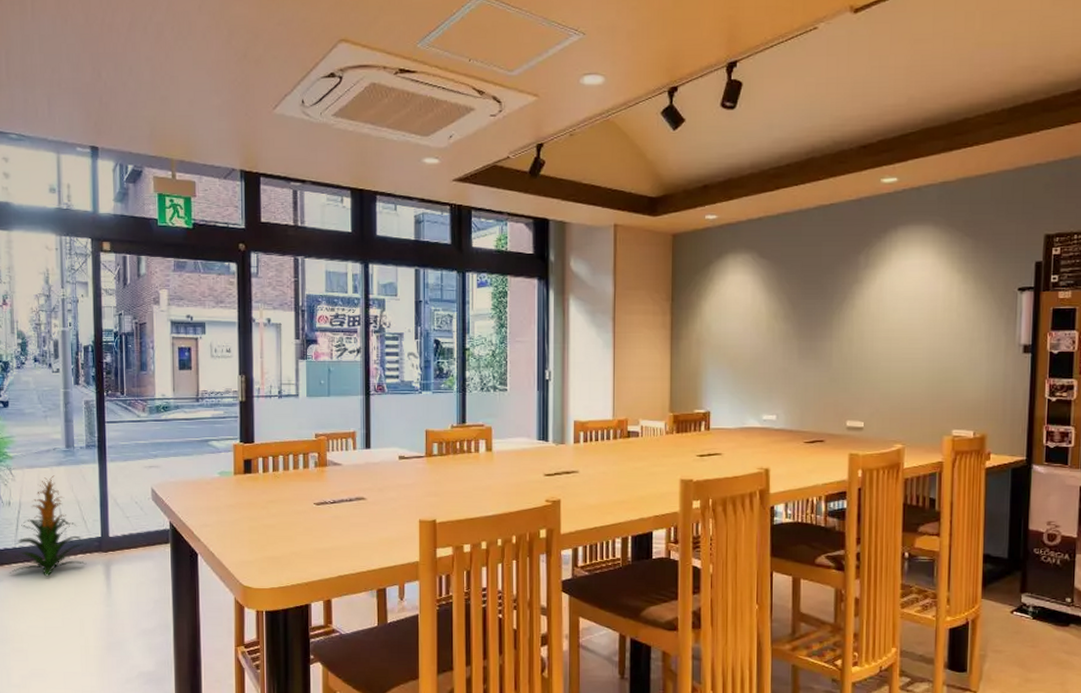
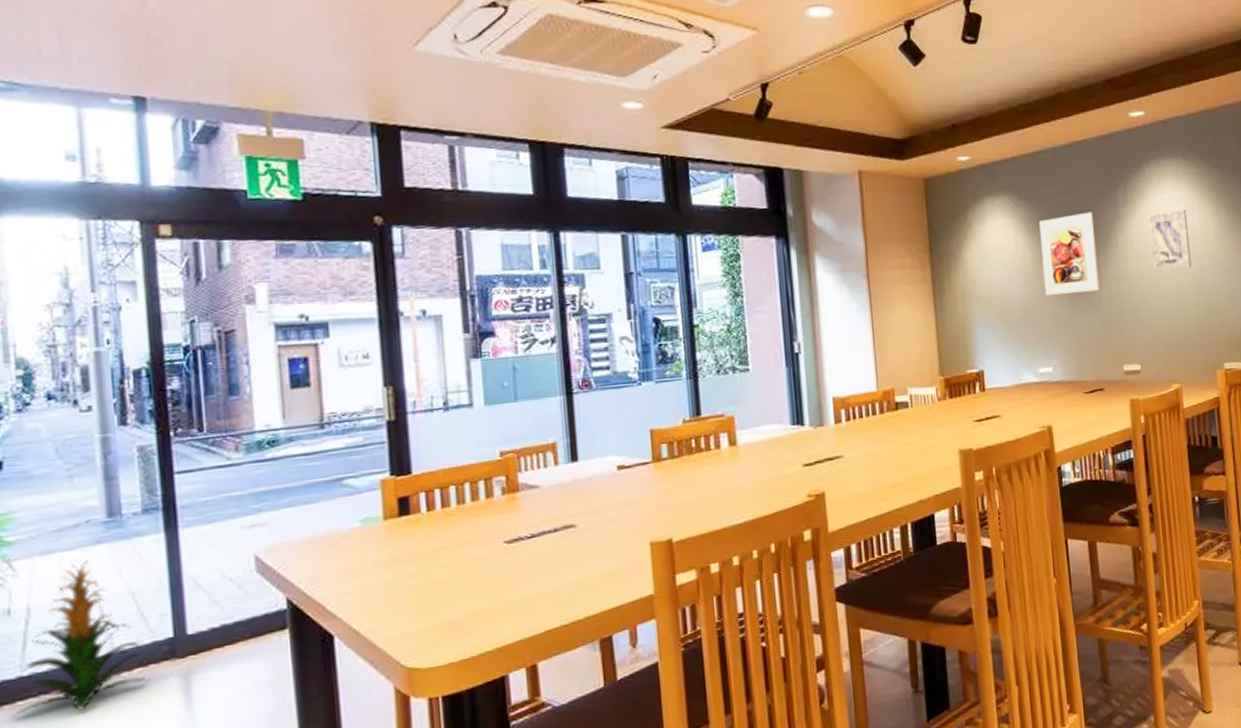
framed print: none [776,273,833,350] -> present [1039,212,1100,296]
wall art: none [888,277,931,335] -> present [1148,209,1192,272]

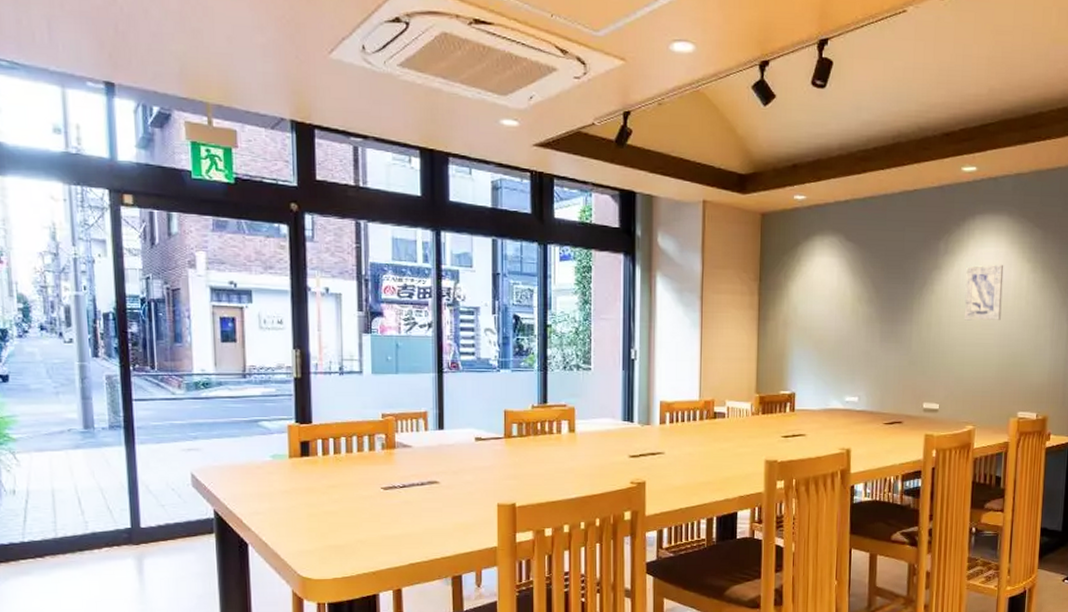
indoor plant: present [13,559,151,717] -> none [17,460,114,573]
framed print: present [1039,212,1100,296] -> none [860,258,915,333]

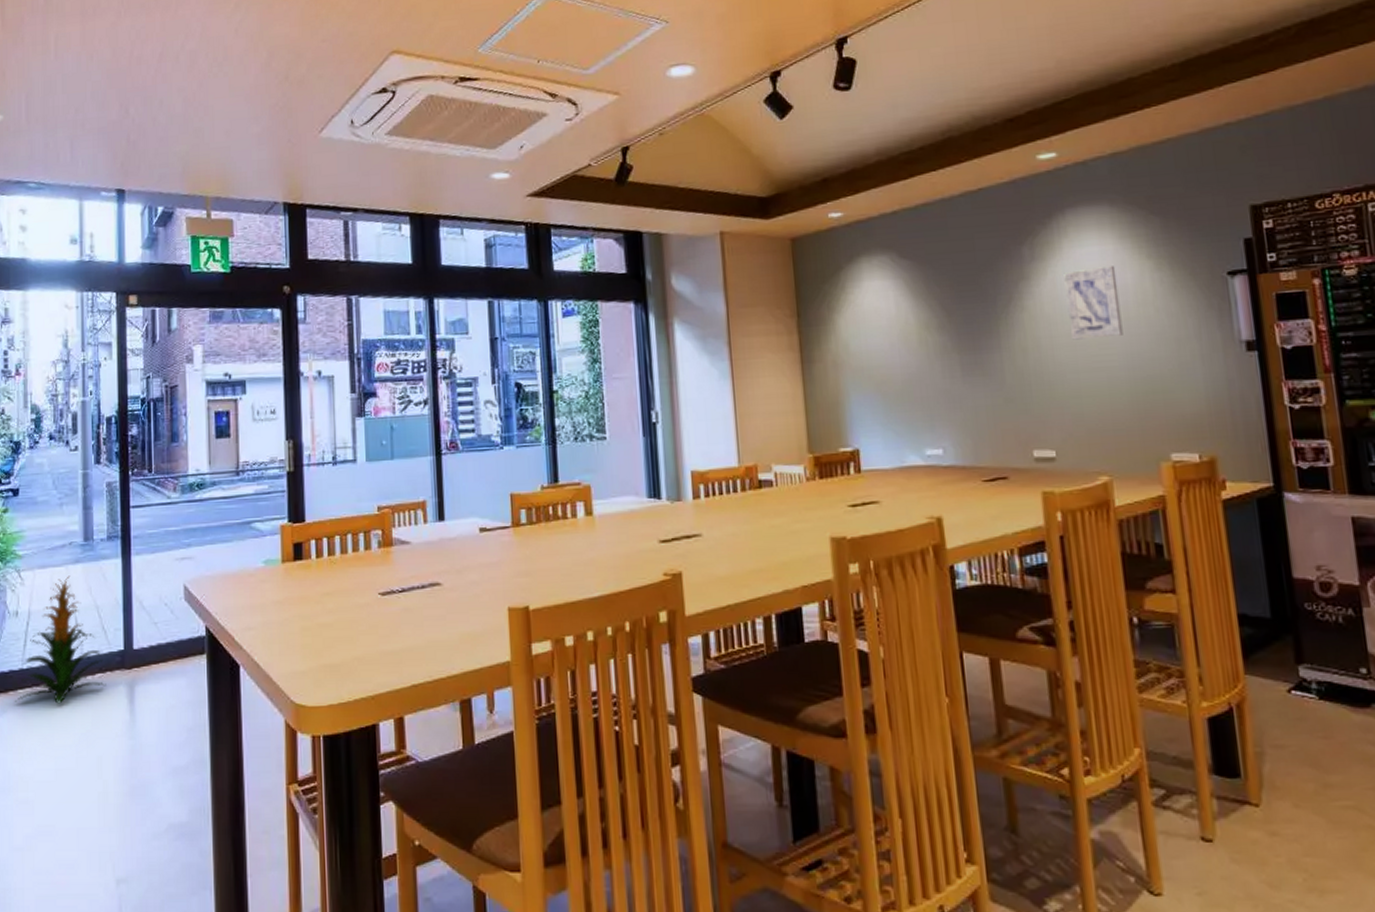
indoor plant: none [17,460,114,573] -> present [15,576,106,704]

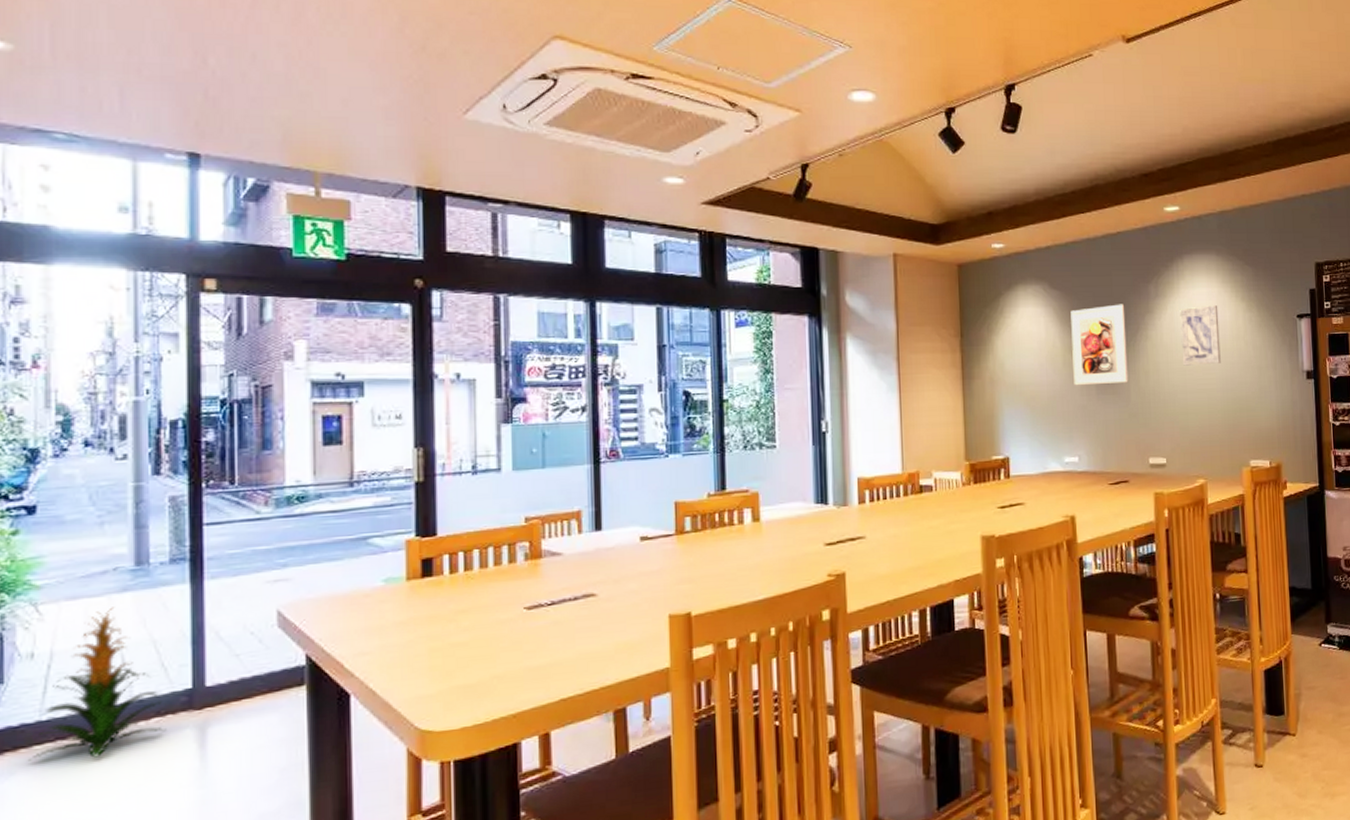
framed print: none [925,271,1002,368] -> present [1070,304,1129,386]

